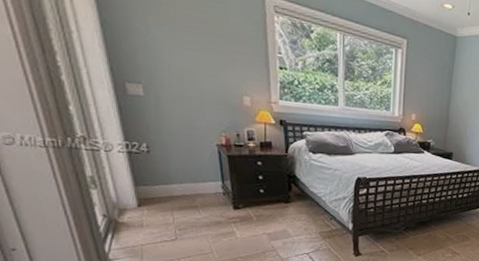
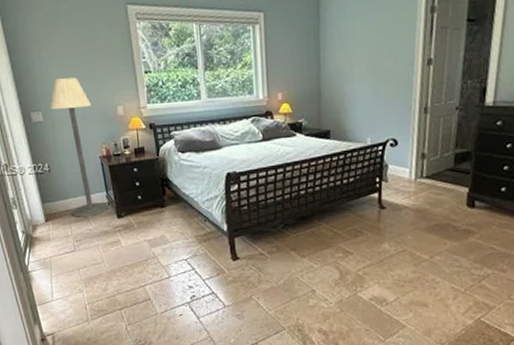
floor lamp: none [154,52,224,206] -> present [50,77,109,218]

